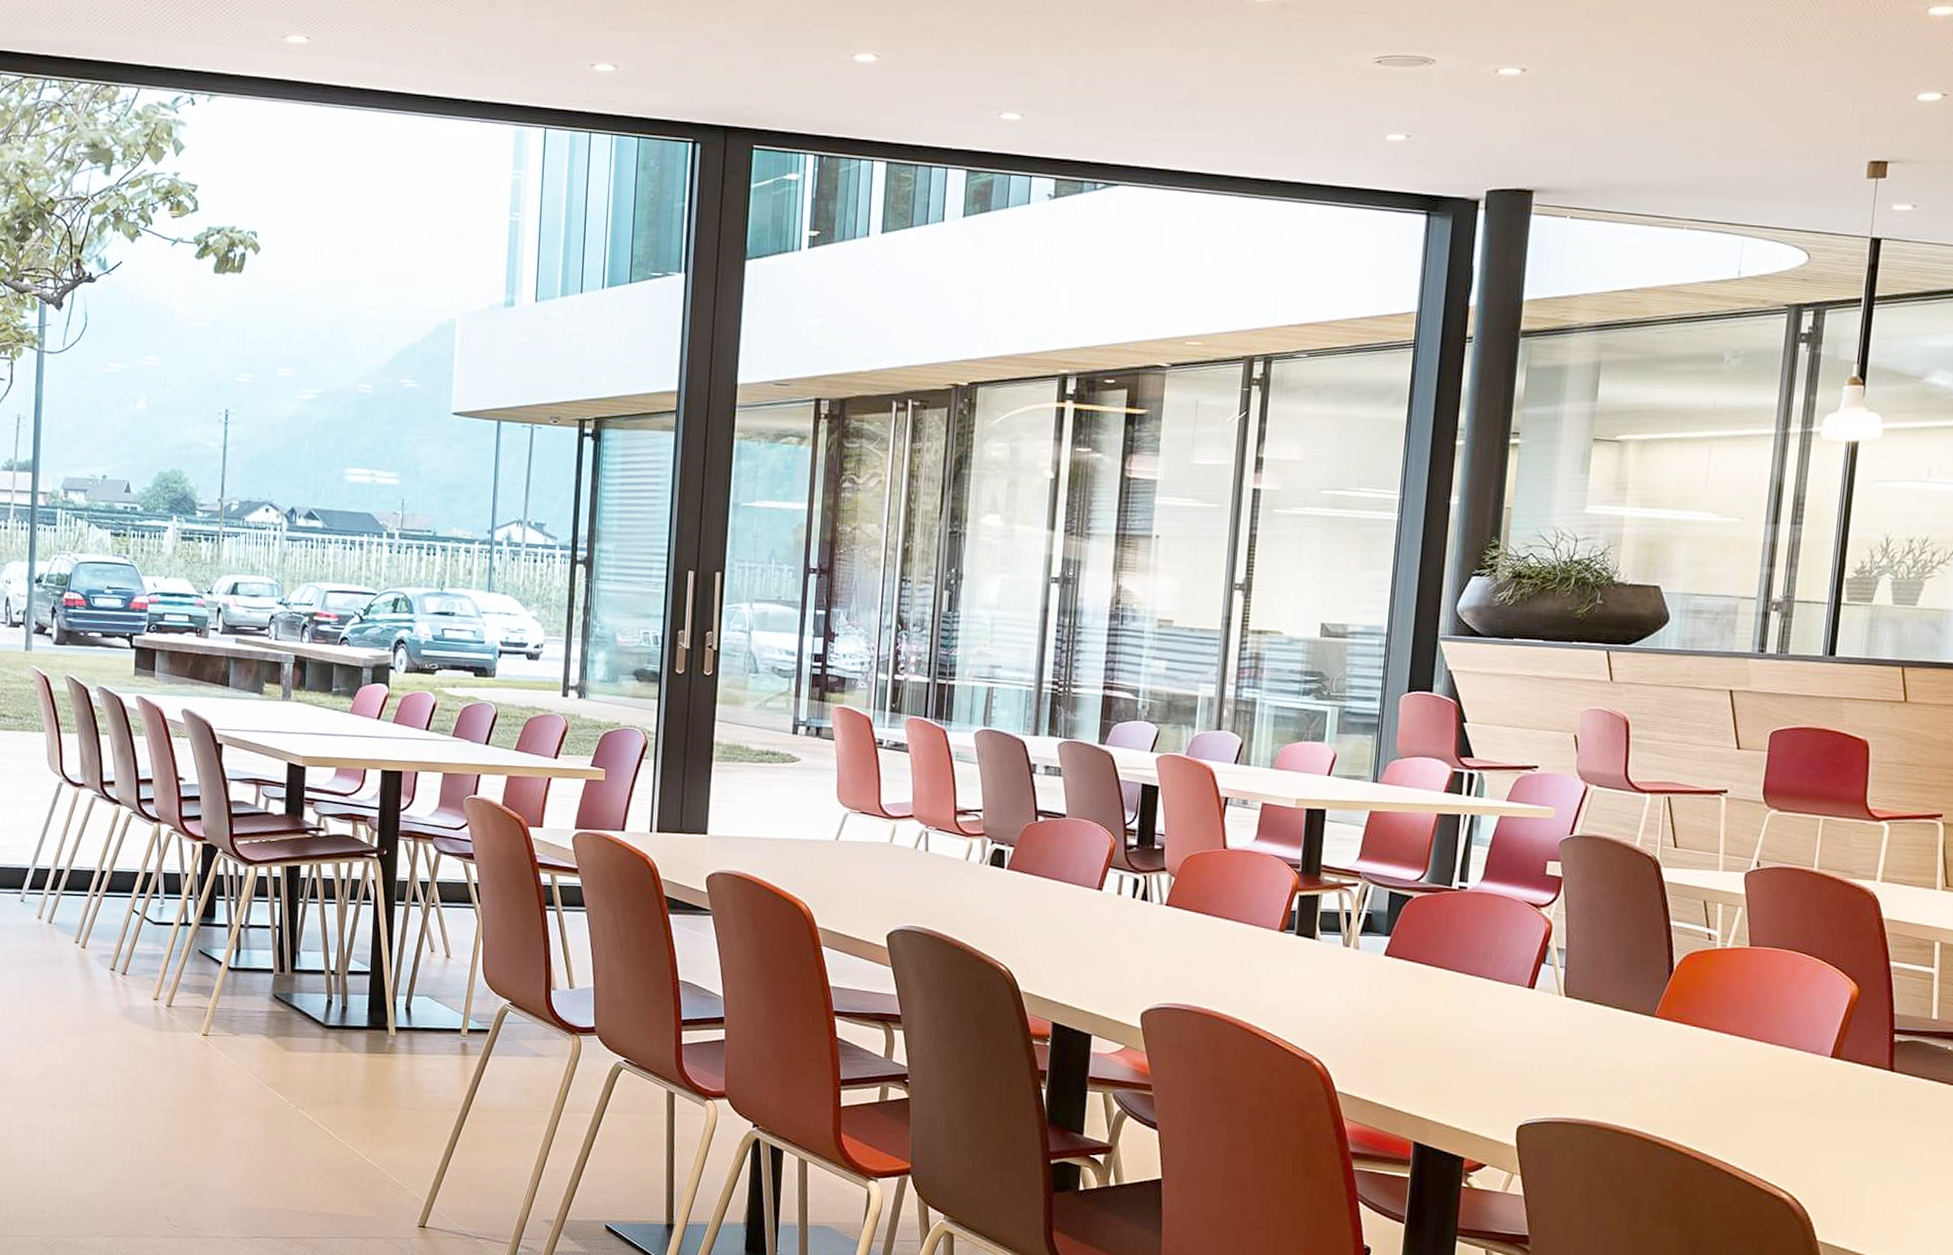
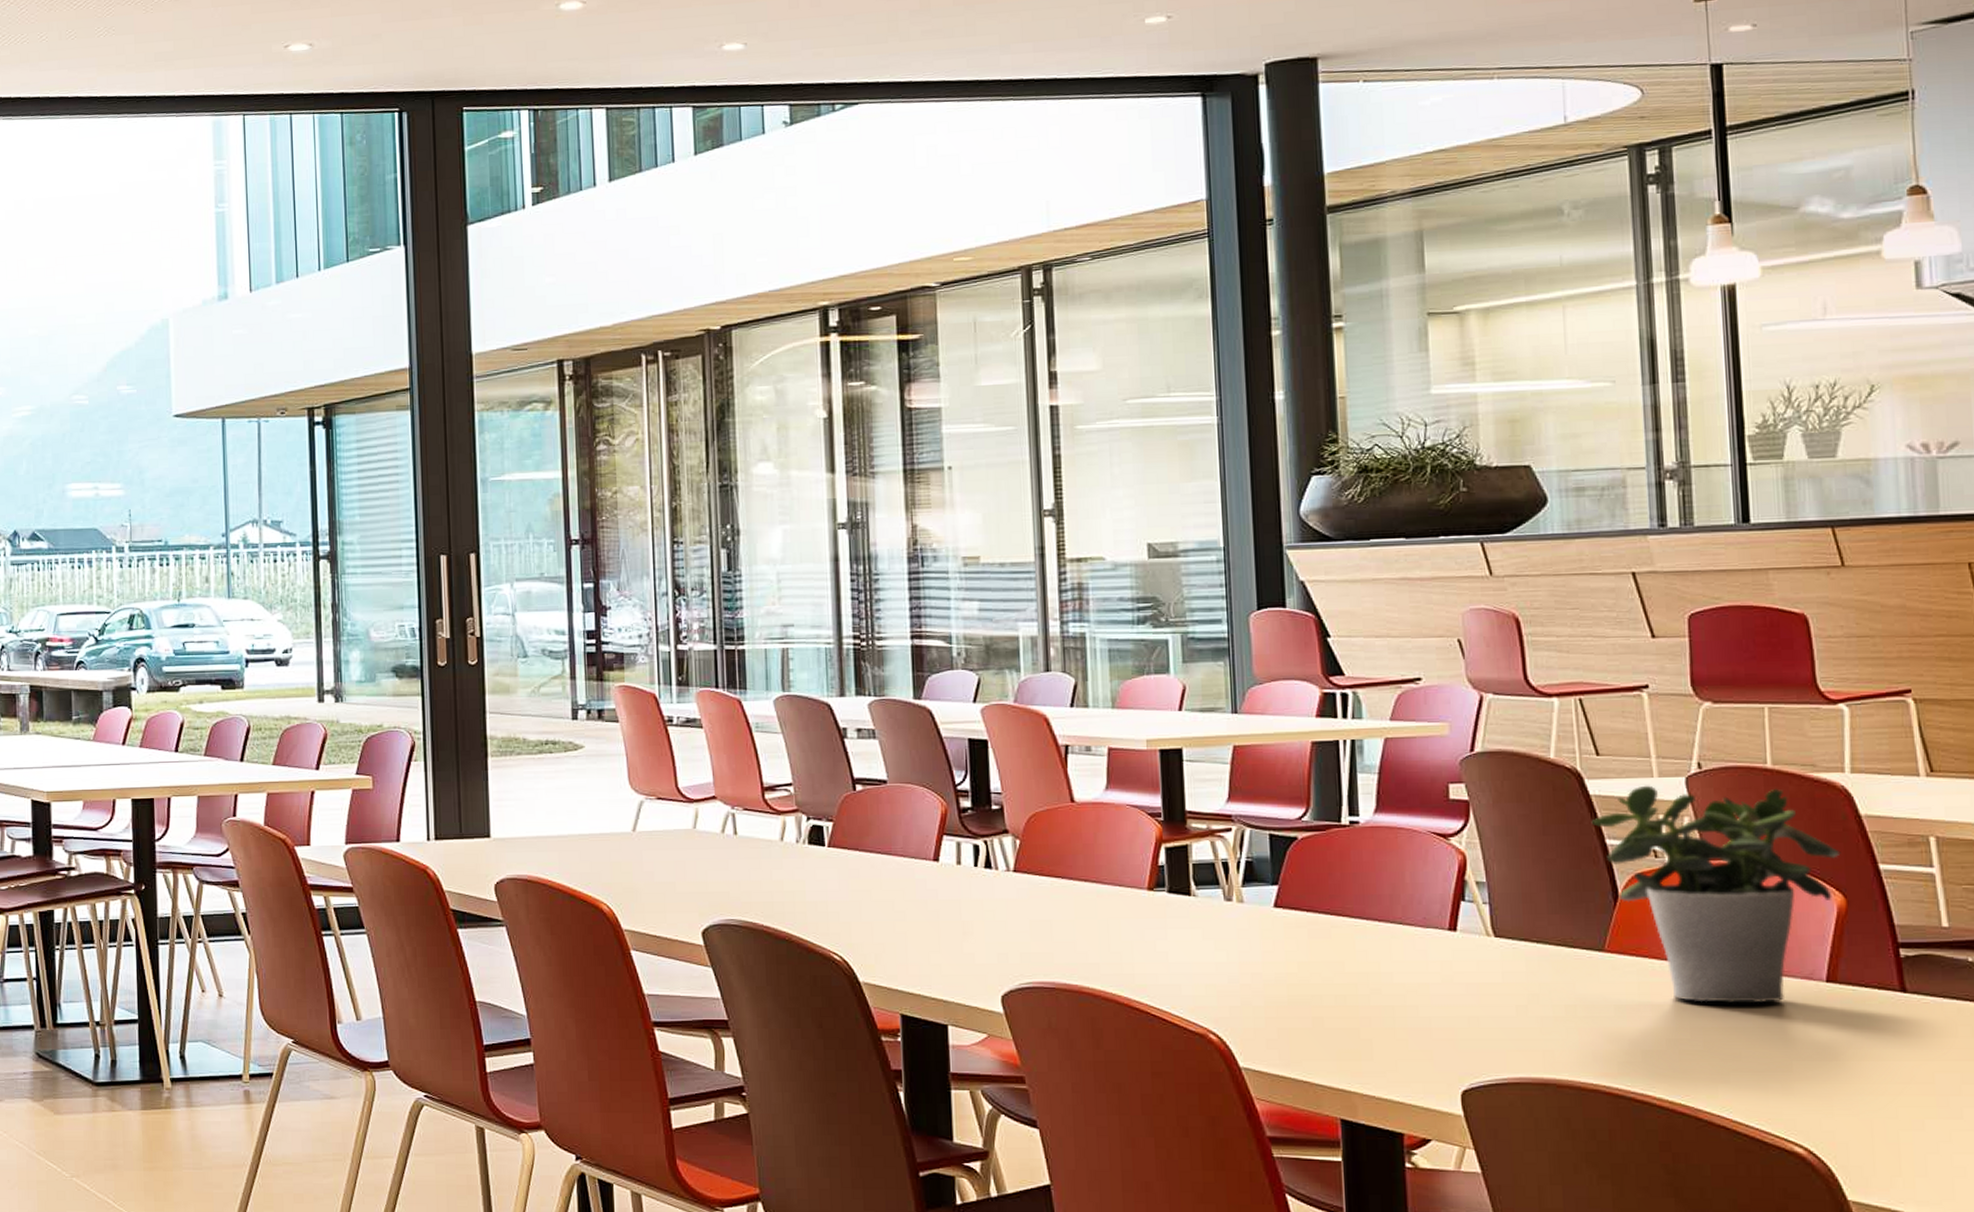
potted plant: none [1661,877,1861,1072] -> present [1591,785,1841,1004]

